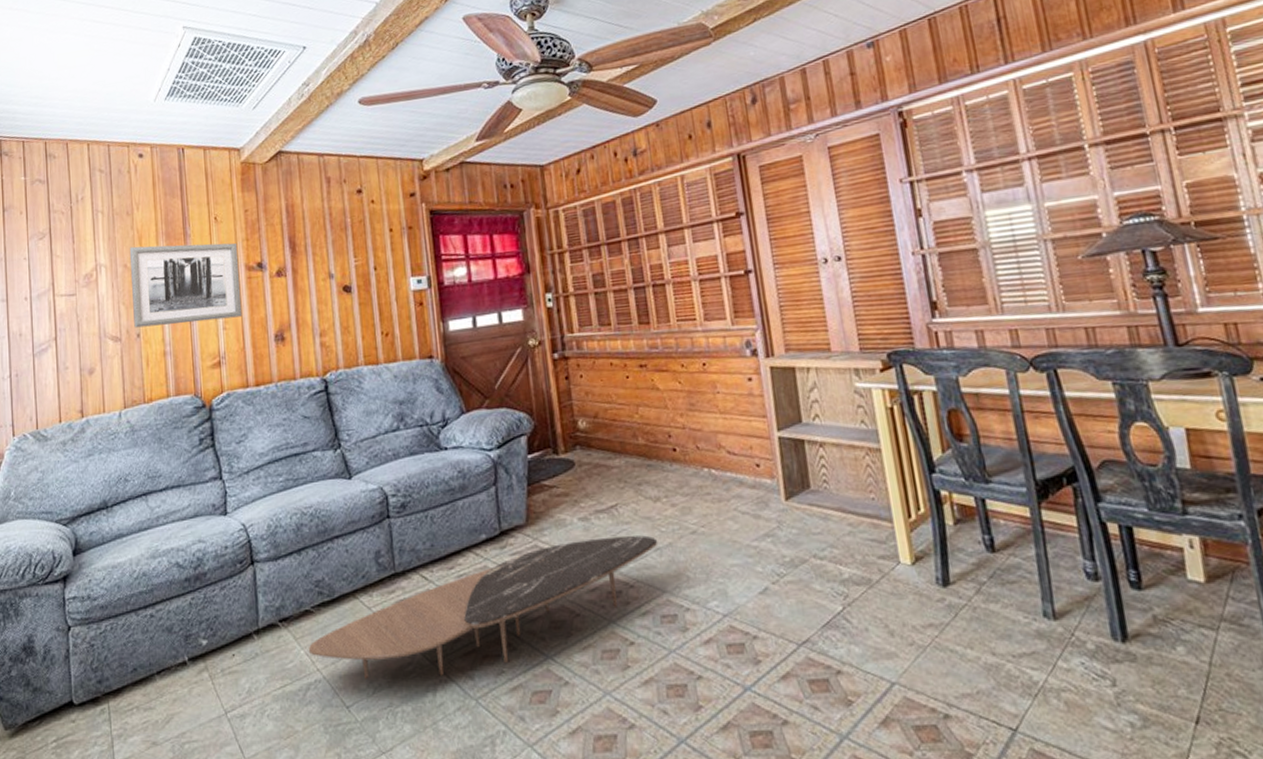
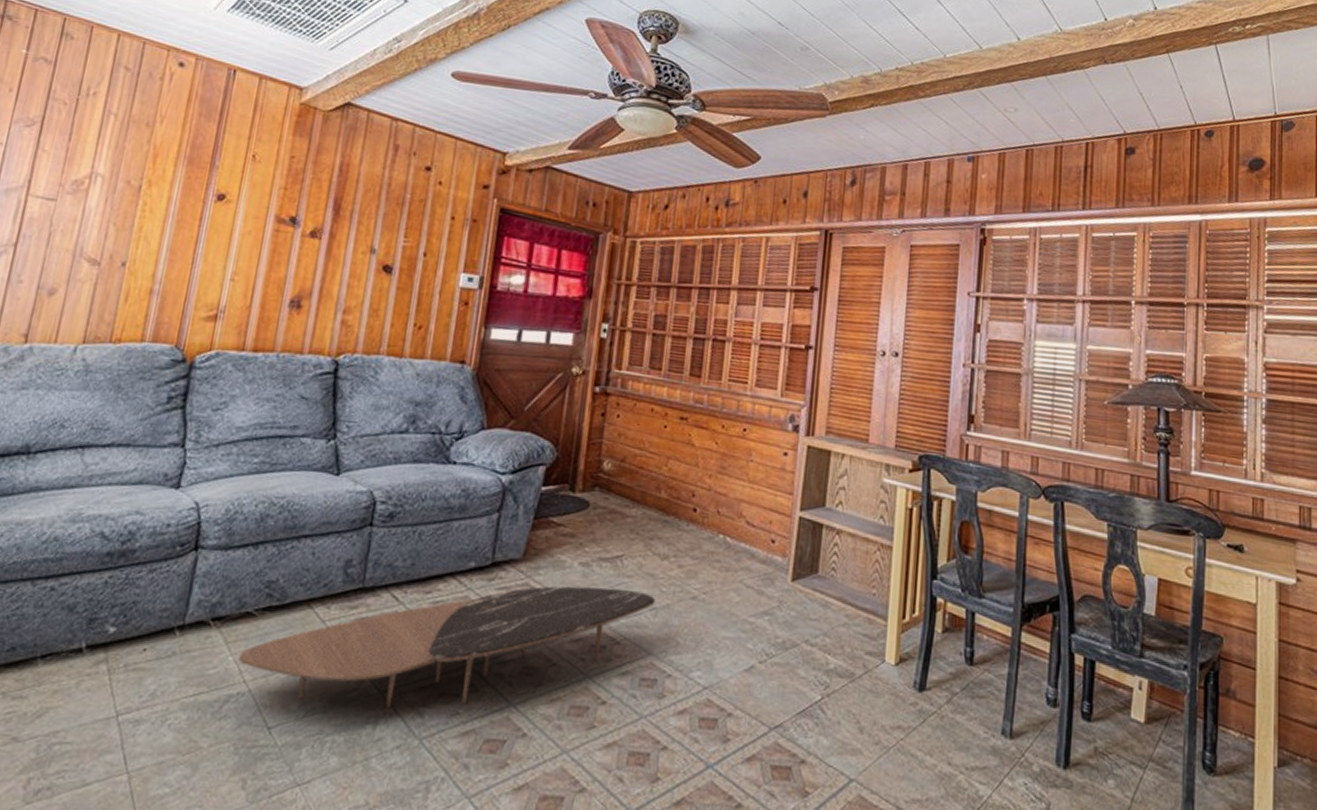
wall art: present [129,242,242,328] -> none [121,162,273,271]

